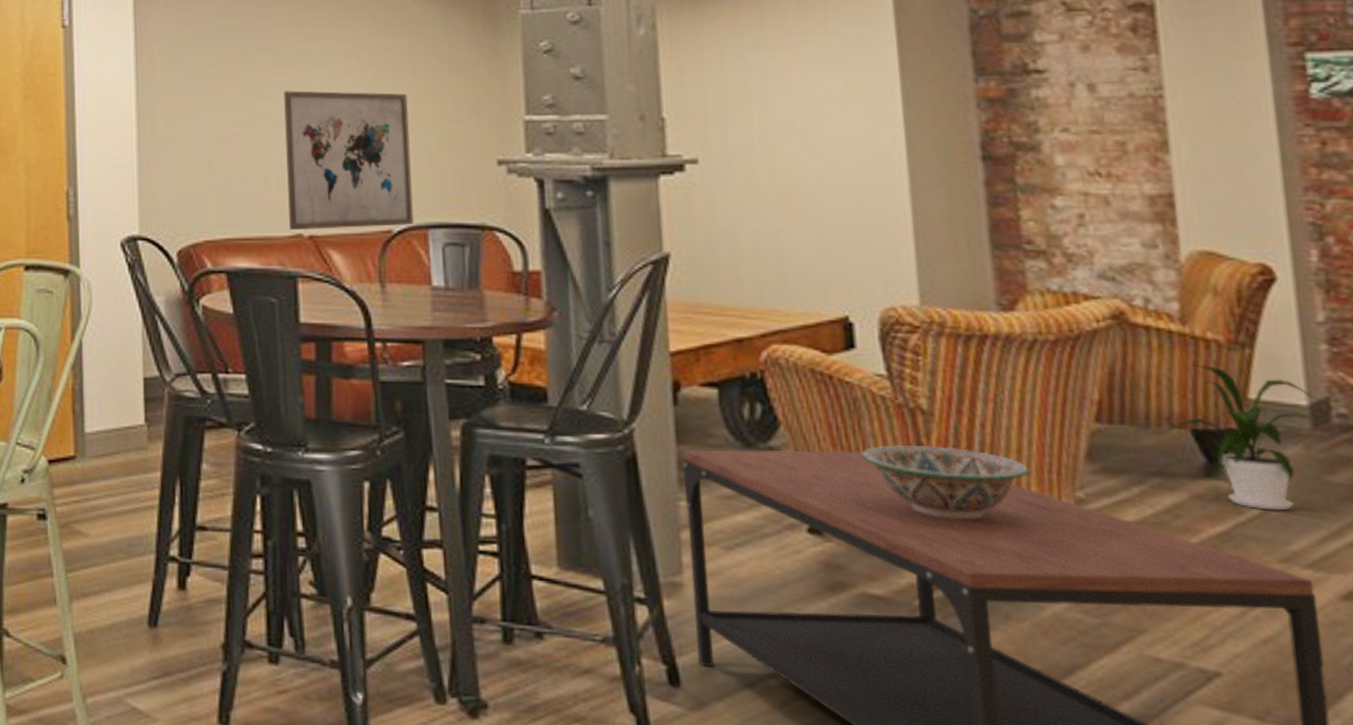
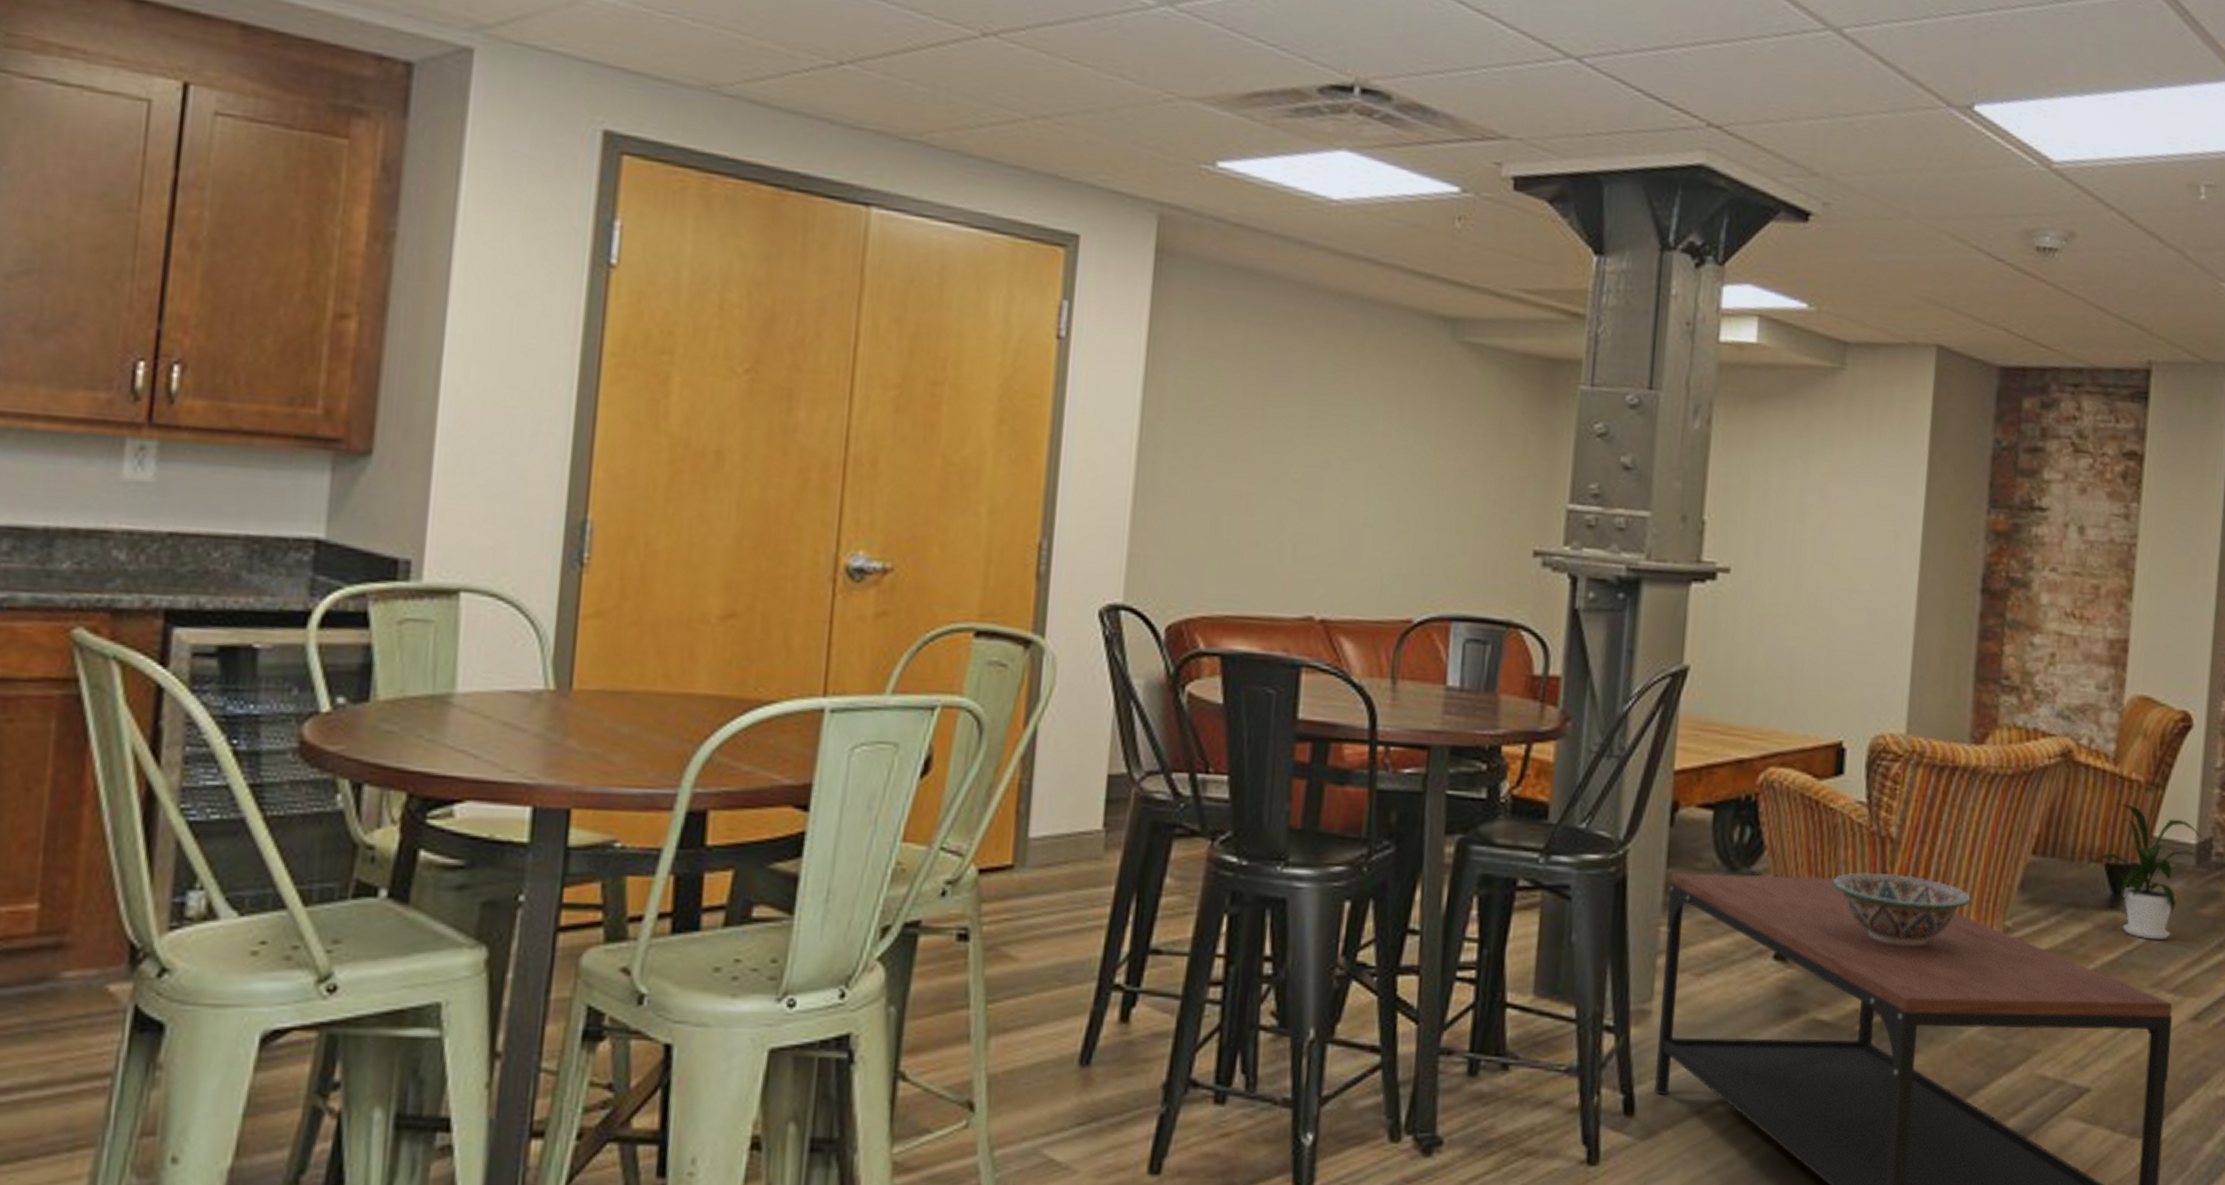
wall art: present [284,91,414,231] -> none [1300,447,1449,616]

